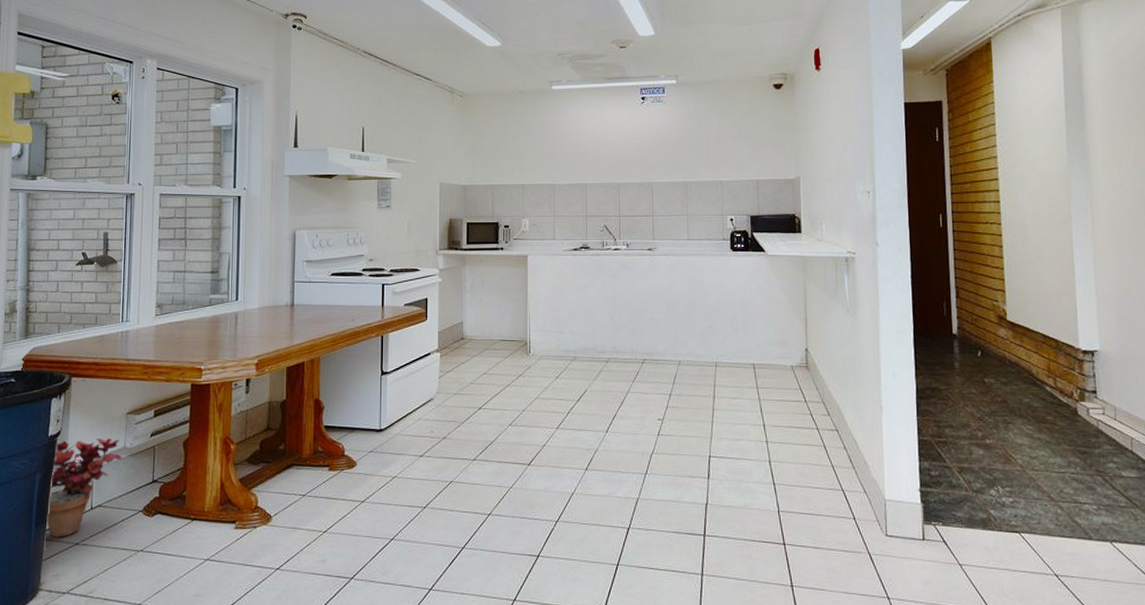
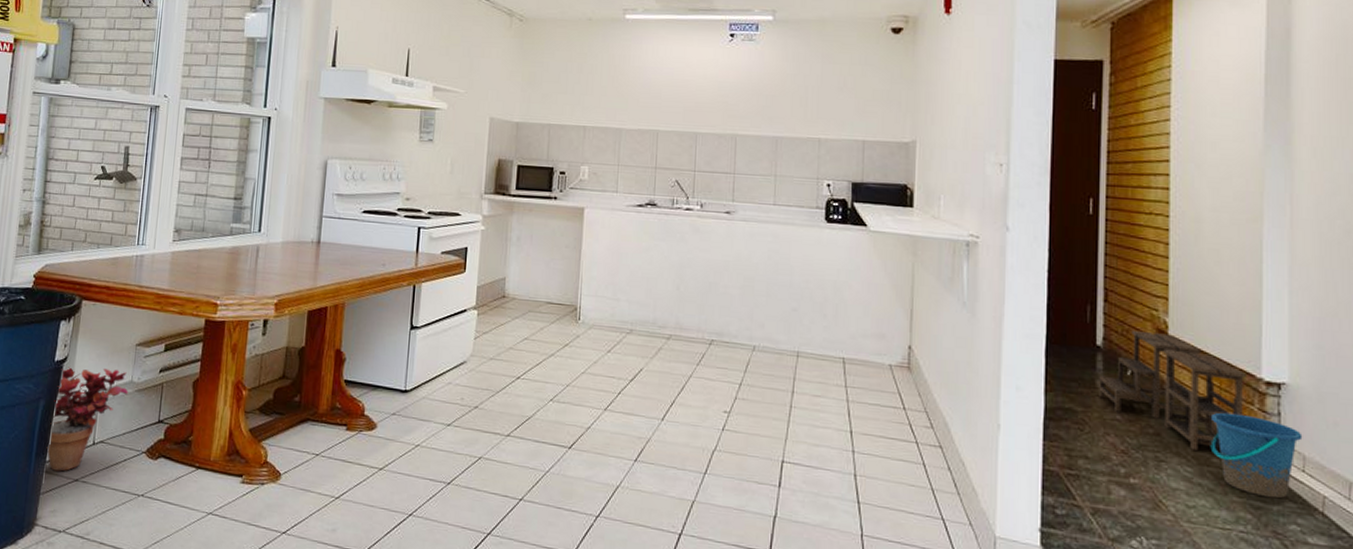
step stool: none [957,318,1068,411] -> present [1099,330,1246,450]
bucket: none [1044,378,1113,444] -> present [1210,412,1303,499]

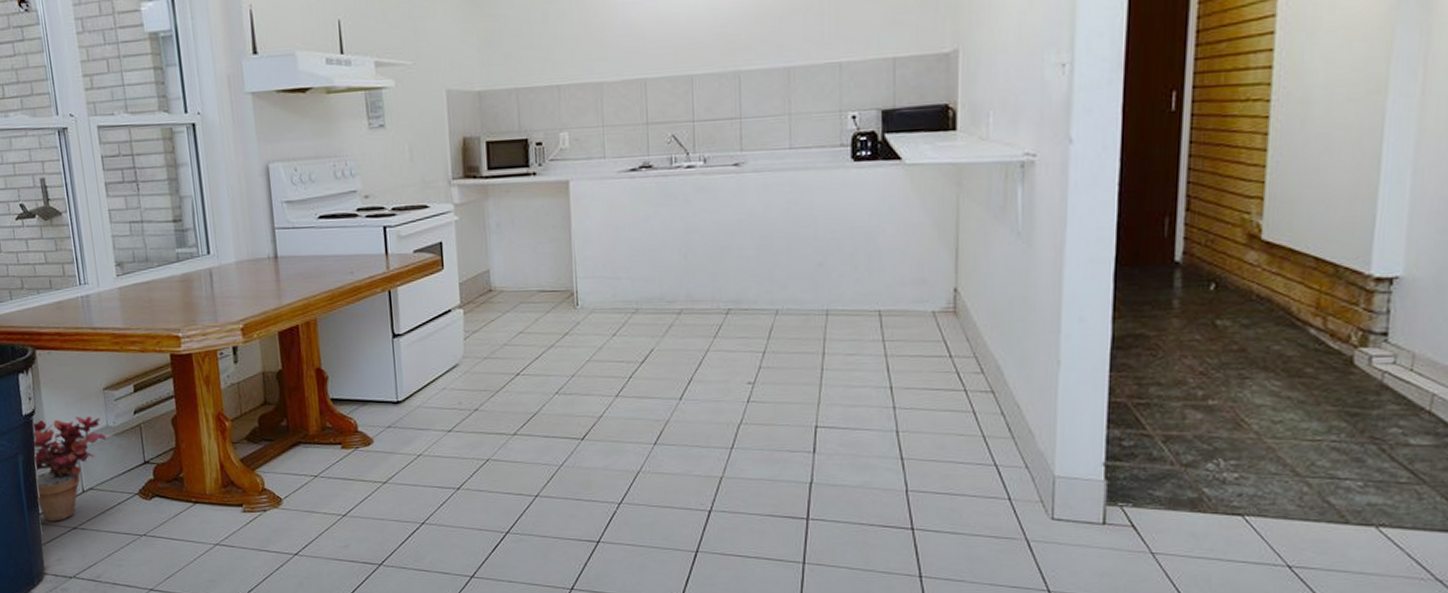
step stool: present [1099,330,1246,450] -> none [1176,238,1352,362]
bucket: present [1210,412,1303,499] -> none [1303,317,1414,403]

